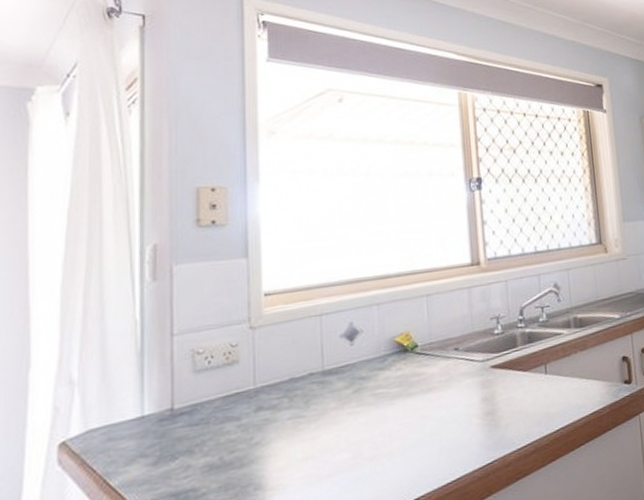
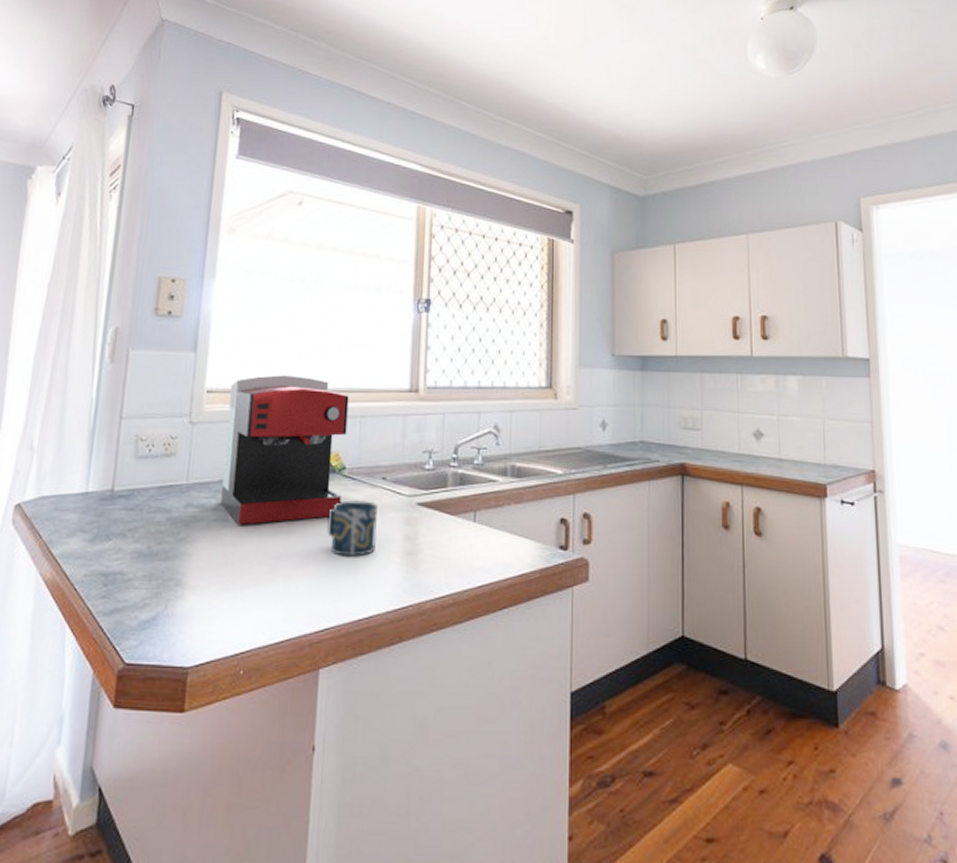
coffee maker: none [290,266,417,418] -> present [221,375,349,525]
cup: none [405,372,456,429] -> present [327,500,378,557]

